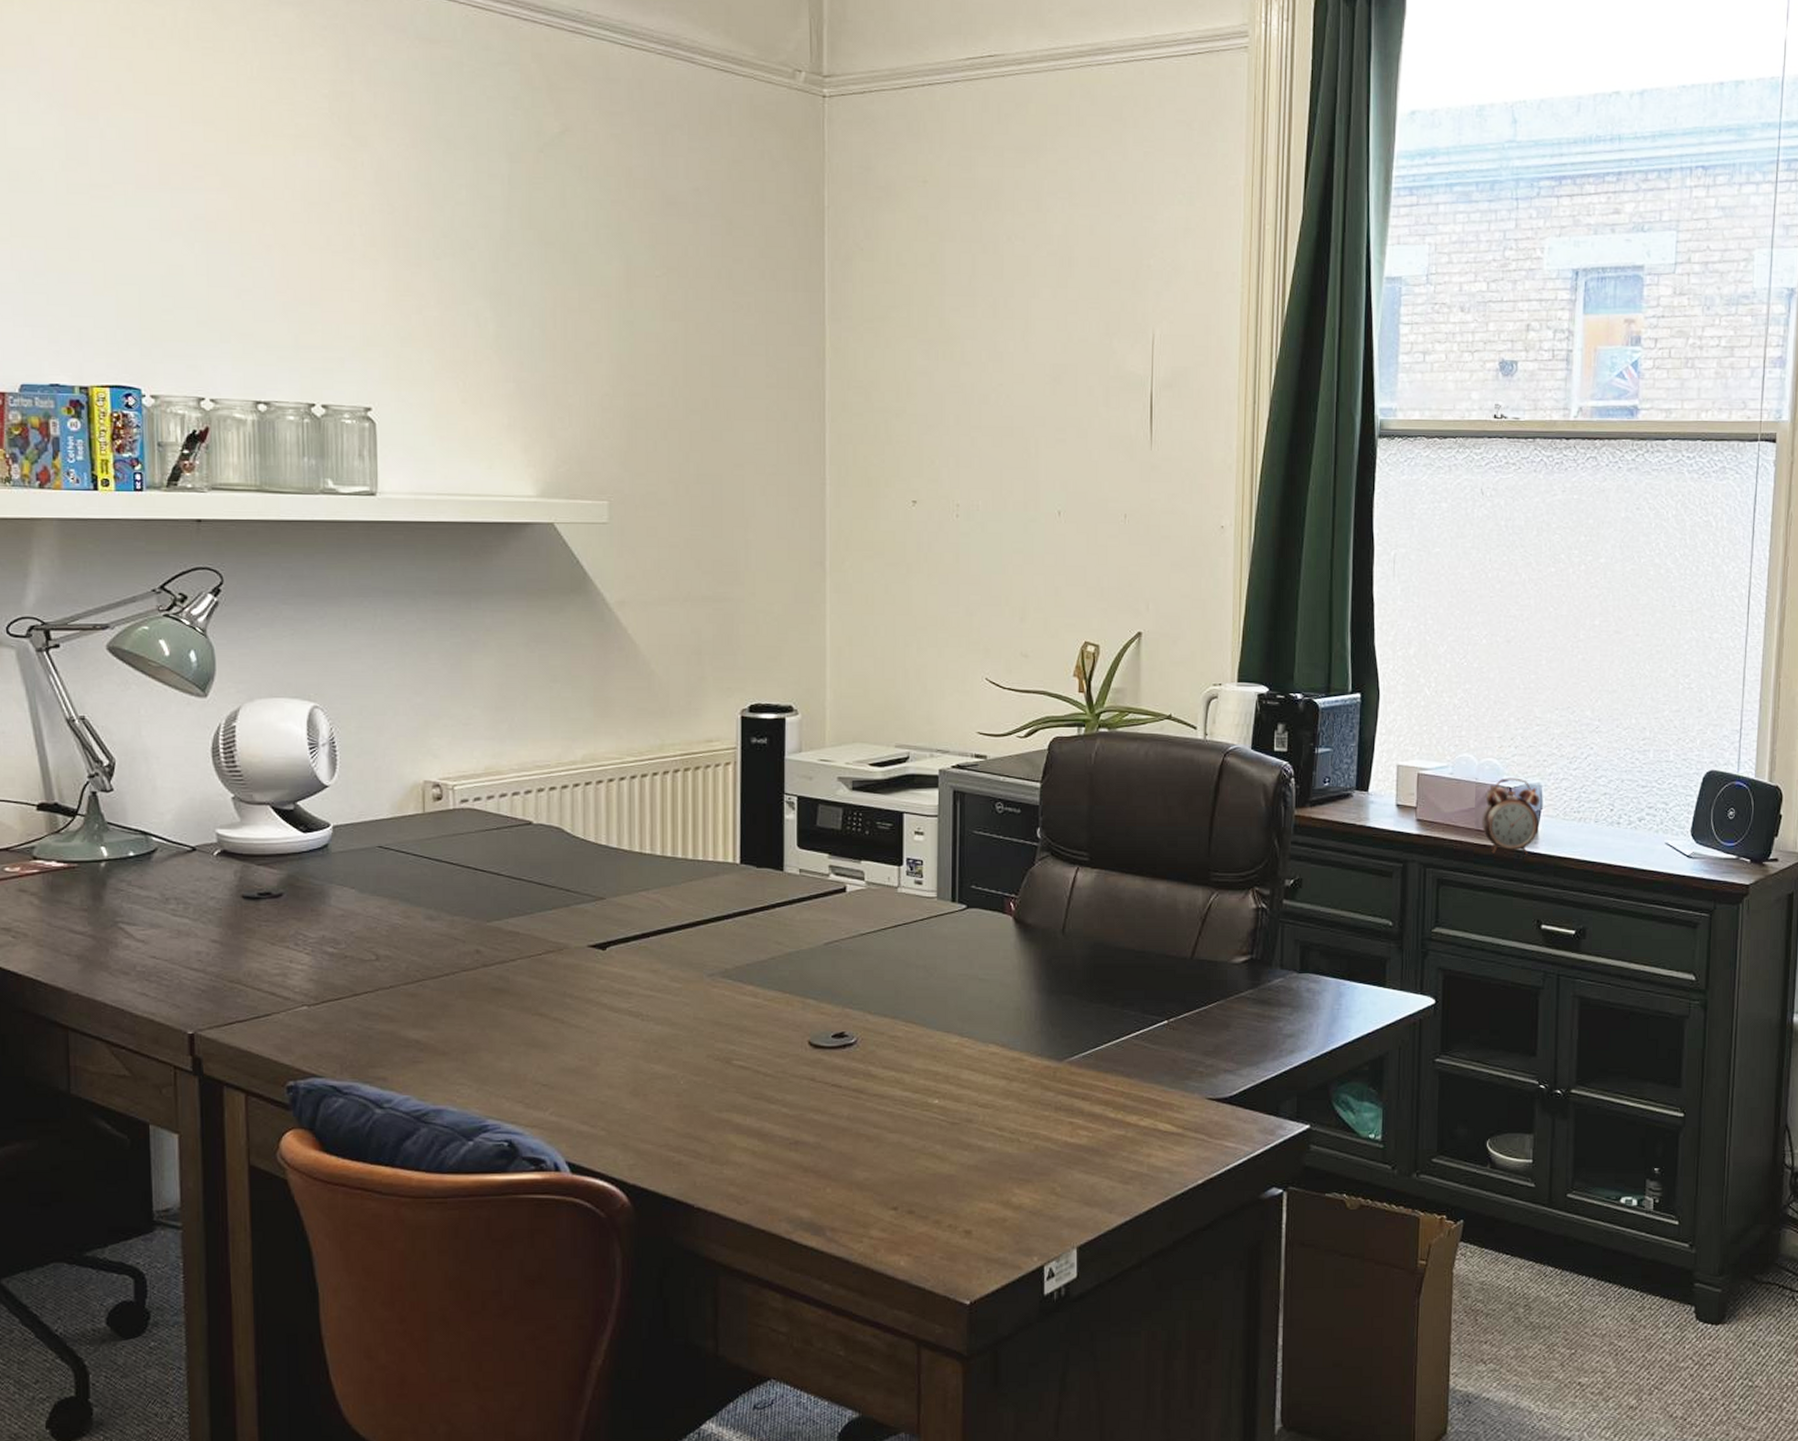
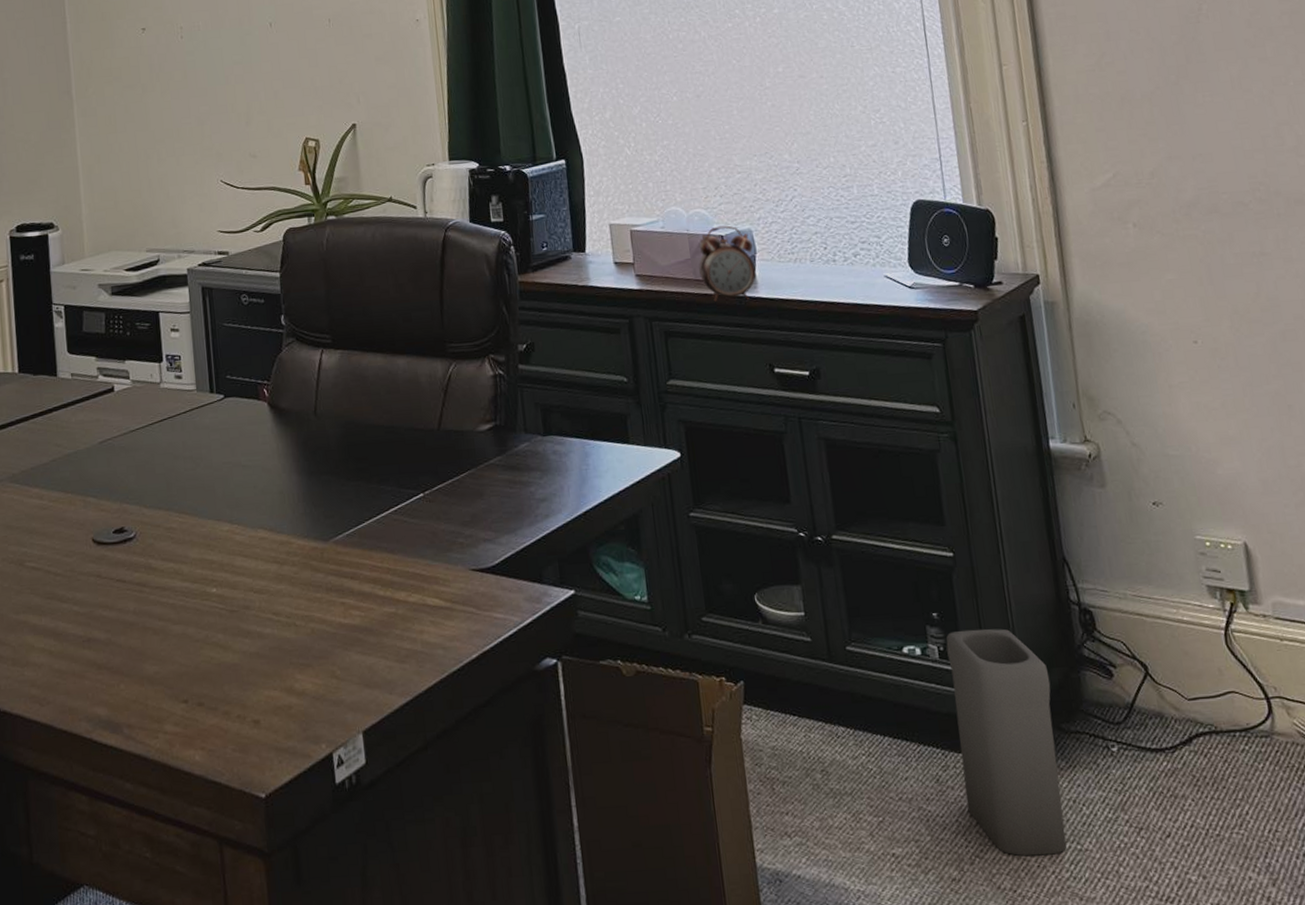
trash bin: none [1655,1185,1753,1390] -> present [946,628,1067,856]

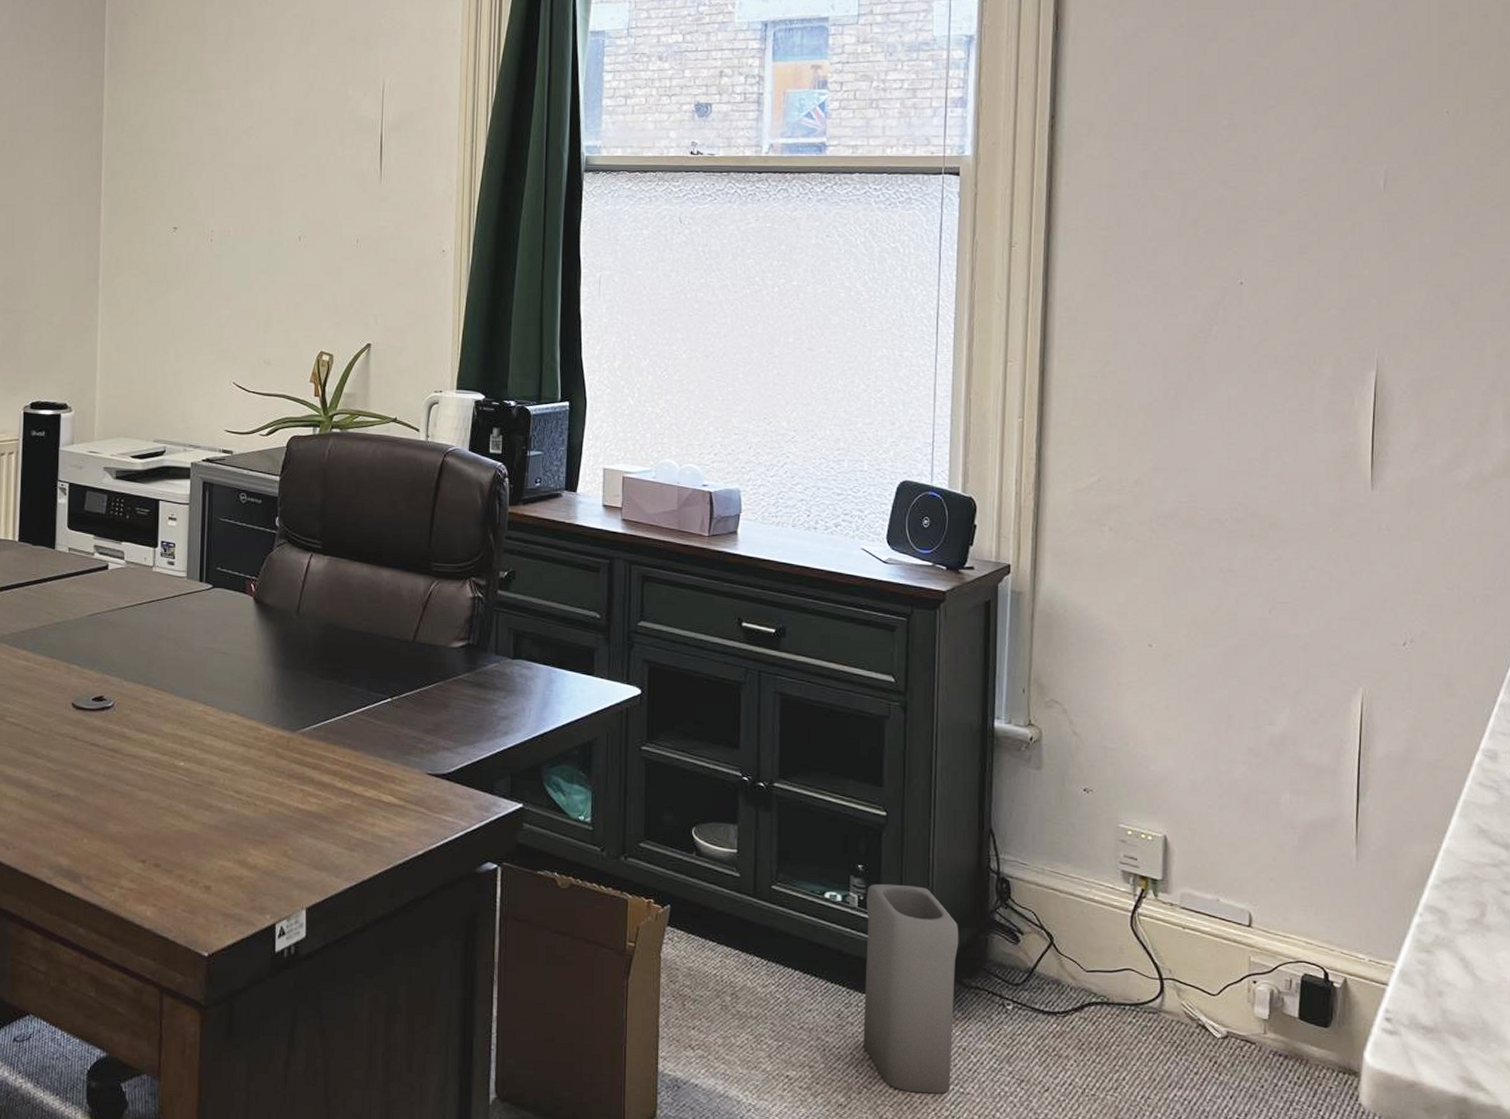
alarm clock: present [699,225,756,302] -> none [684,482,740,556]

